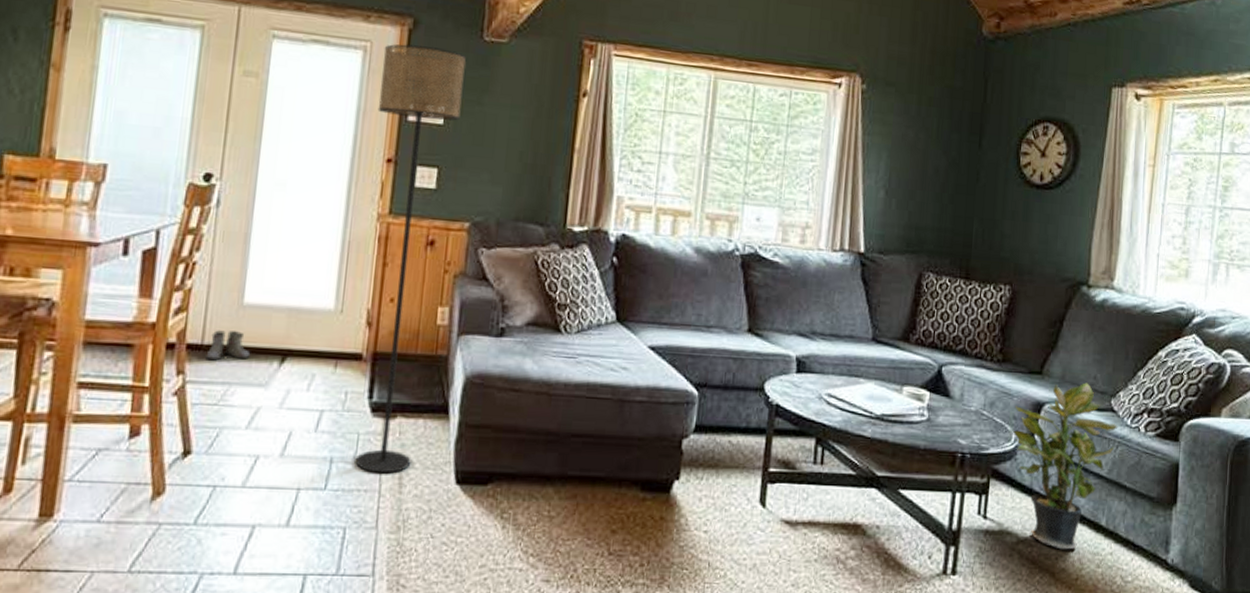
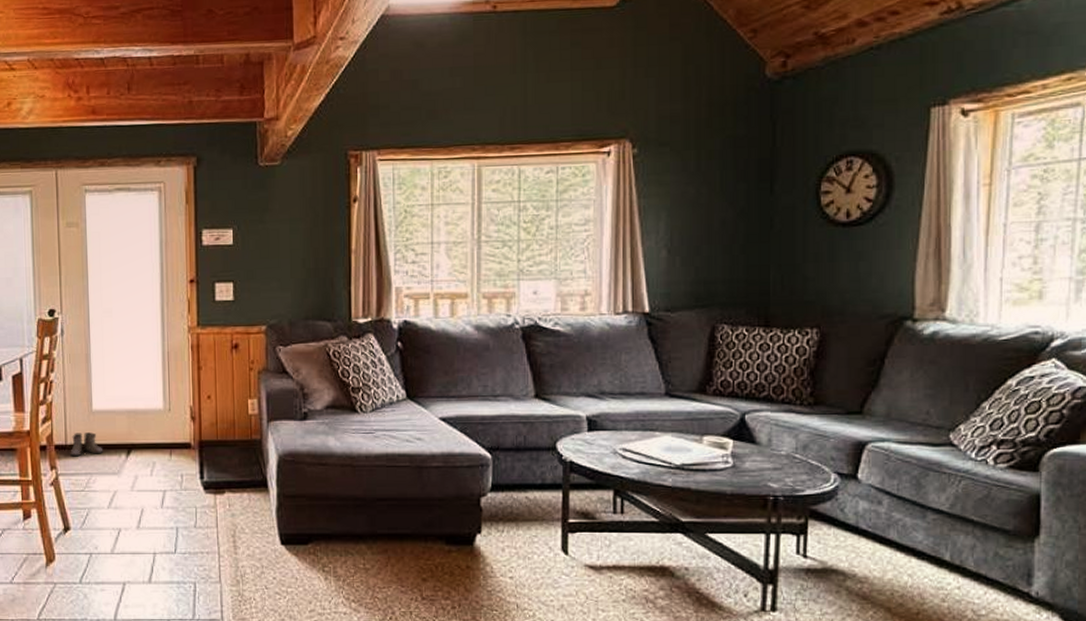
floor lamp: present [355,44,466,474] -> none [175,179,247,538]
potted plant: present [1011,383,1118,550] -> none [829,419,960,585]

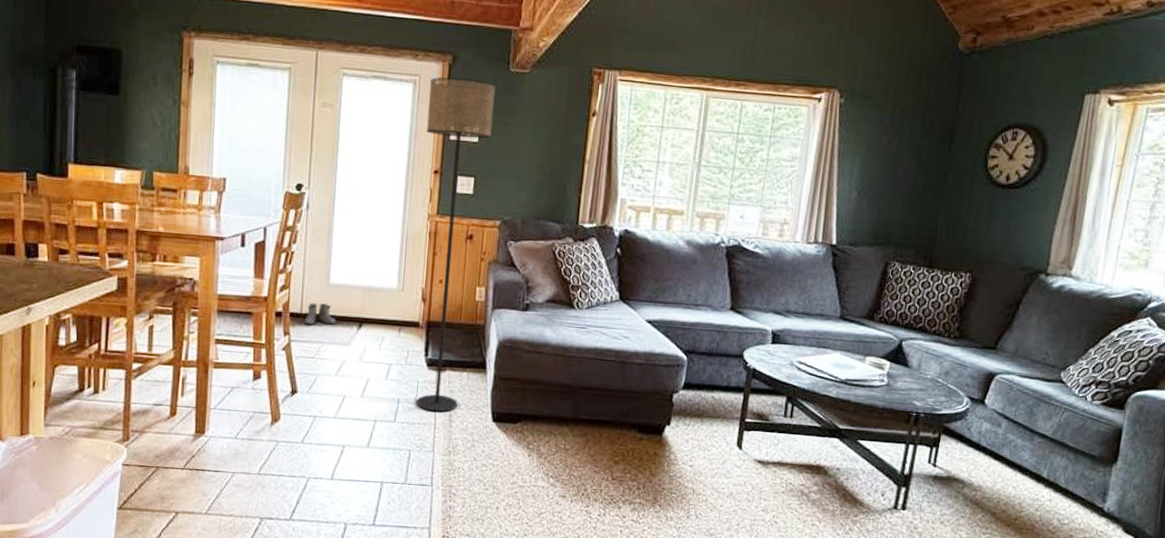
floor lamp: none [175,179,247,538] -> present [416,77,496,412]

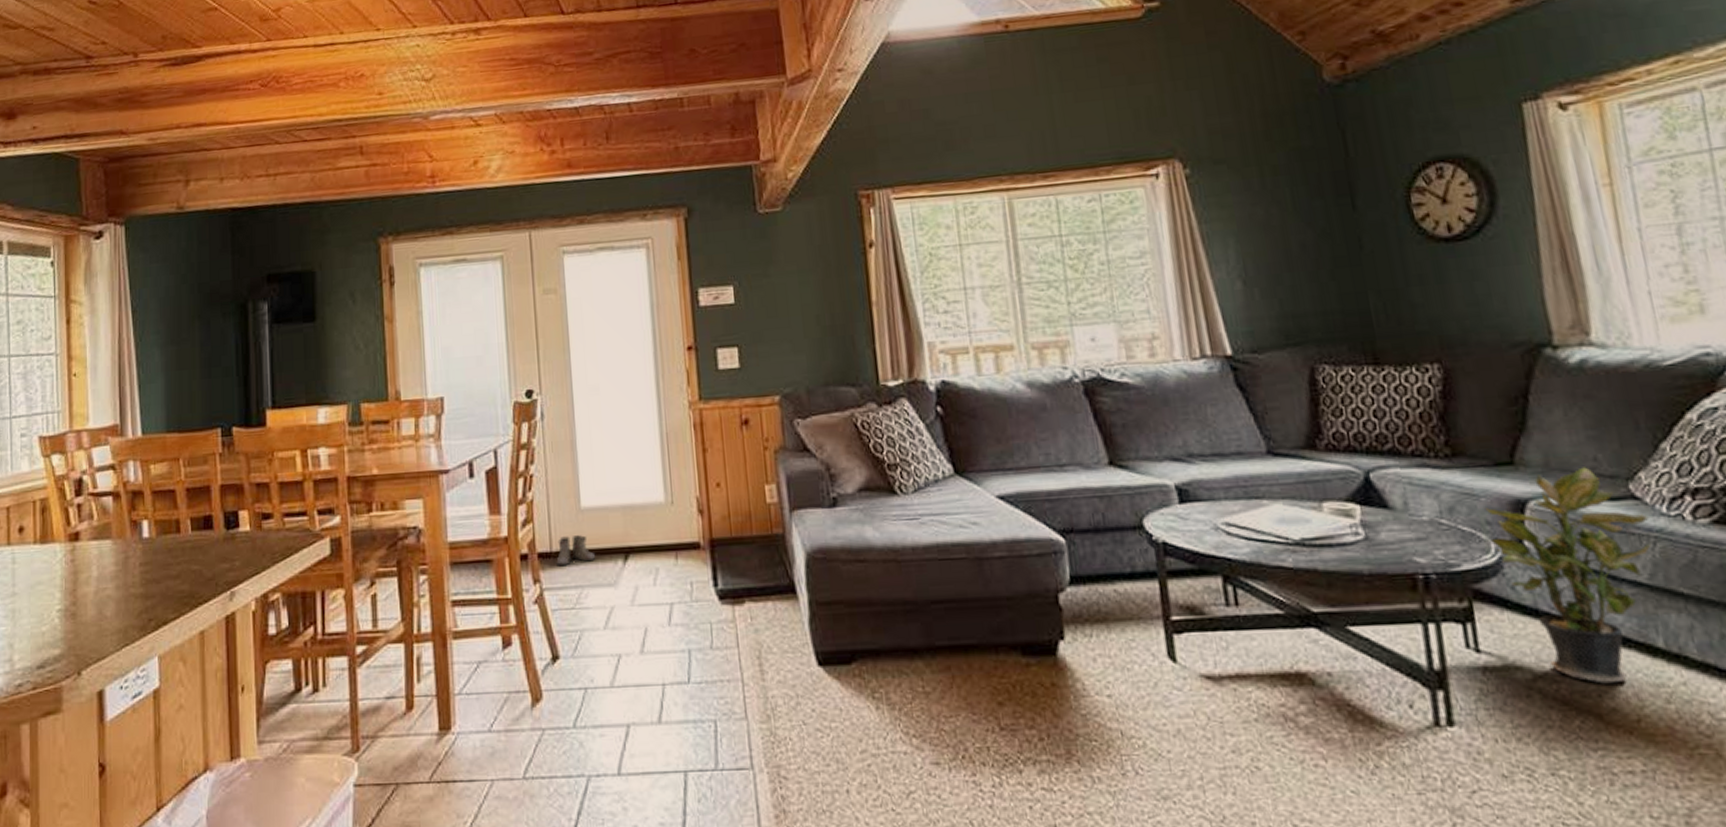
floor lamp: present [416,77,496,412] -> none [664,230,768,662]
potted plant: none [963,357,1066,495] -> present [1484,467,1651,684]

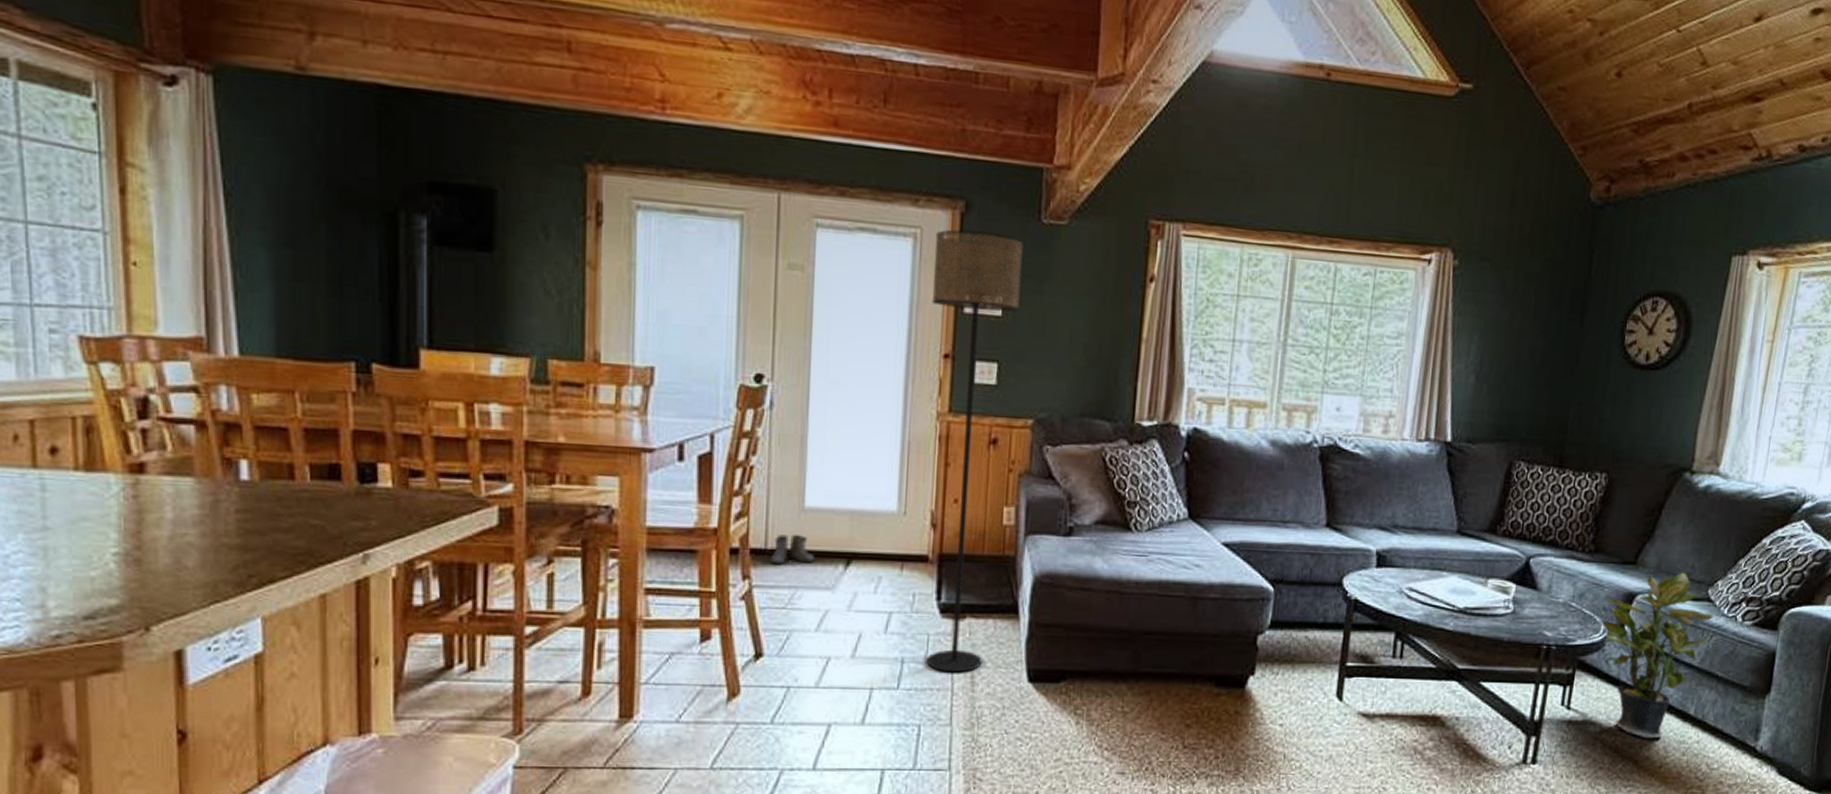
floor lamp: none [664,230,768,662] -> present [926,229,1023,673]

